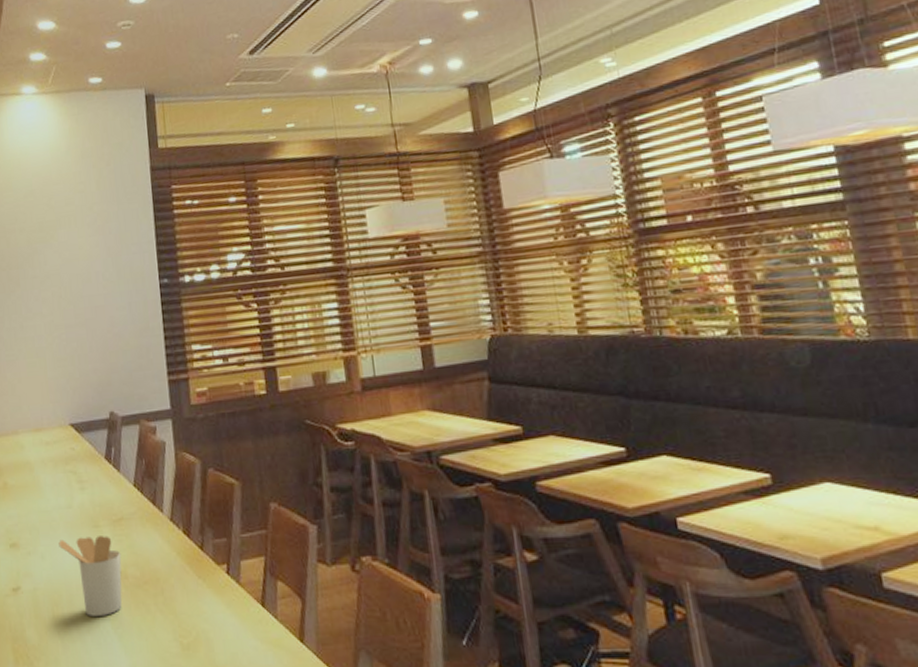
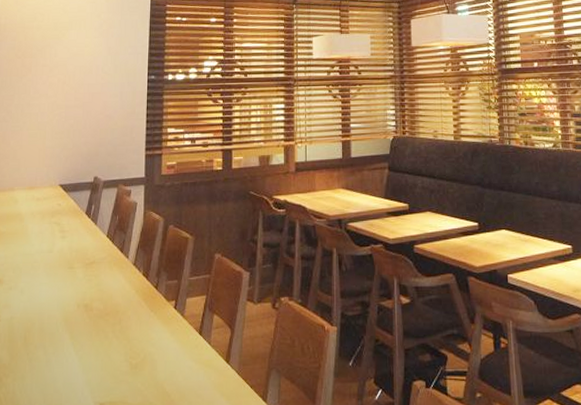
utensil holder: present [58,536,122,616] -> none [37,276,90,341]

